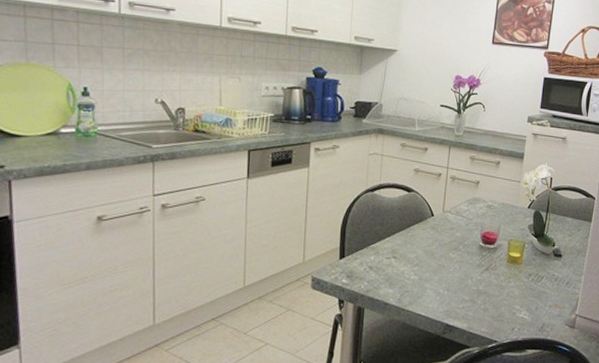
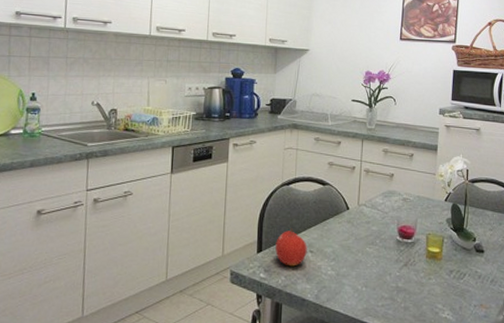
fruit: none [358,235,391,272] -> present [275,228,307,267]

